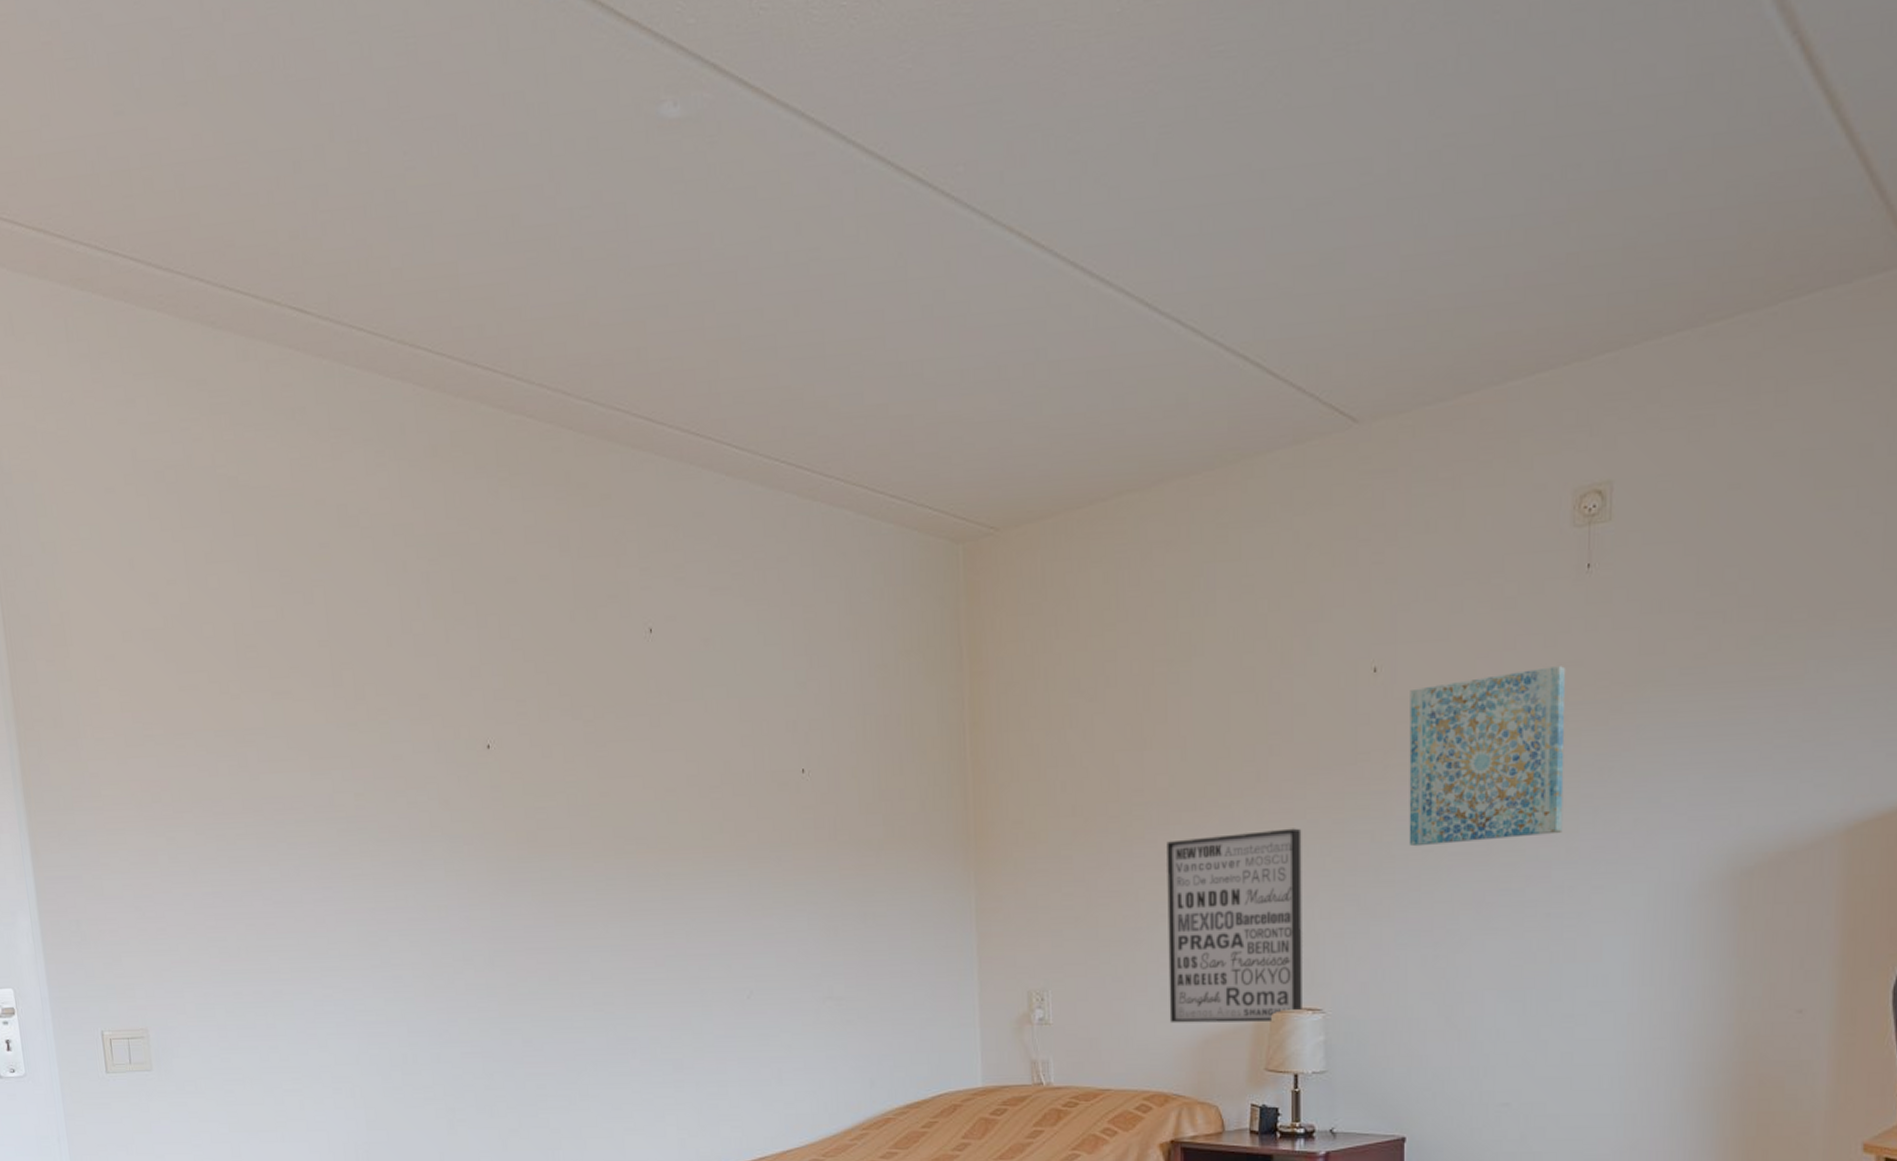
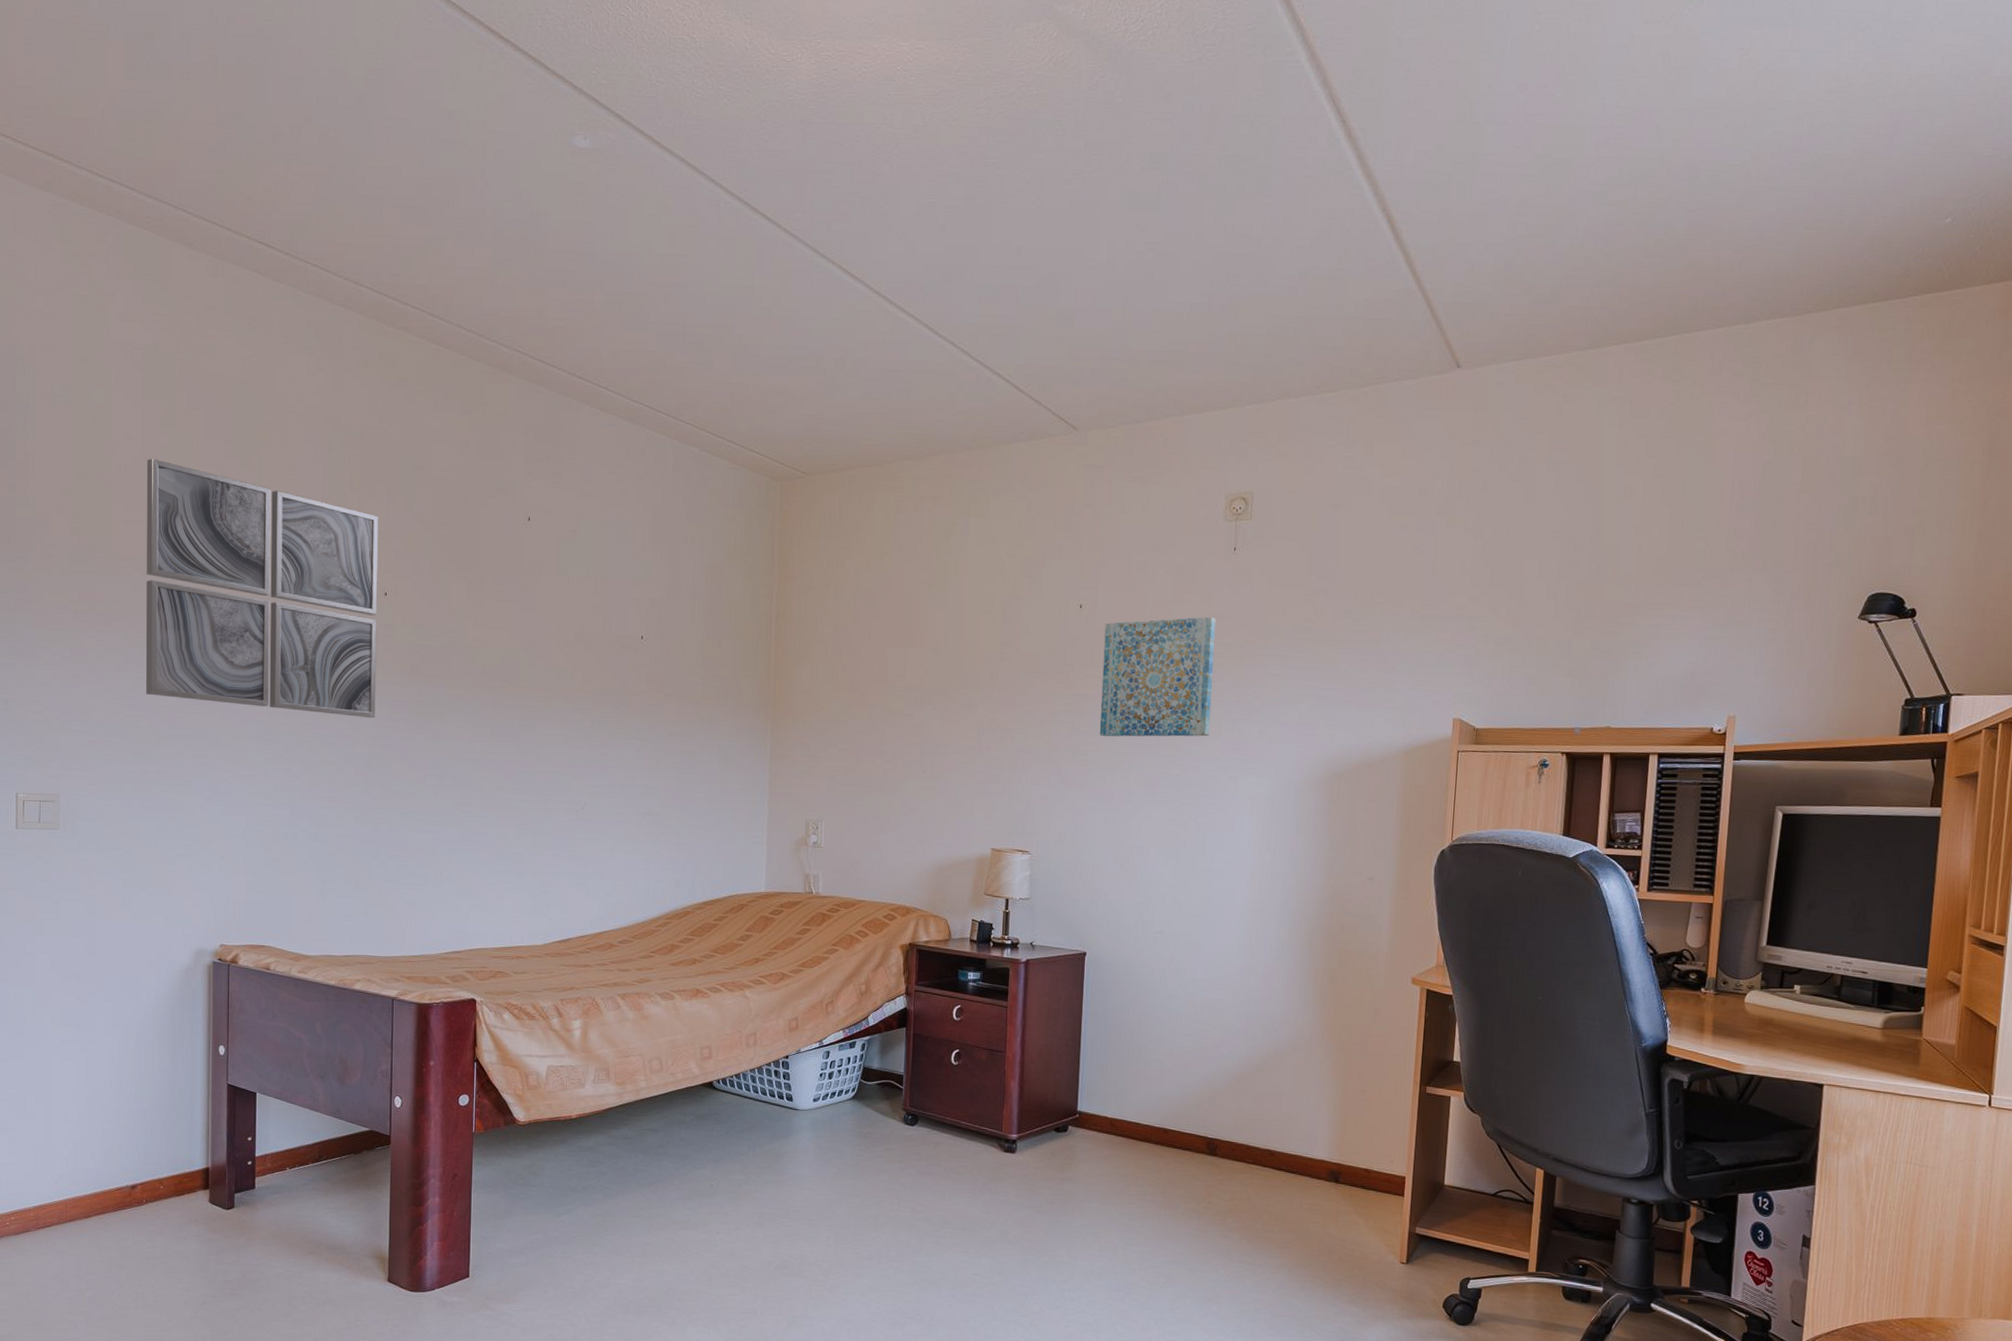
wall art: none [195,605,492,906] -> present [145,459,379,719]
wall art: present [1167,828,1302,1024] -> none [914,715,1021,857]

